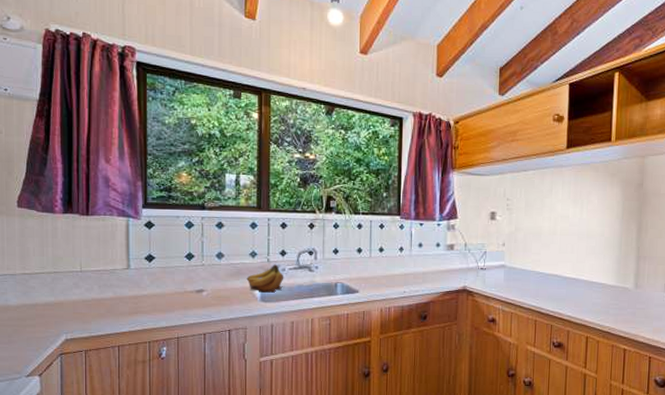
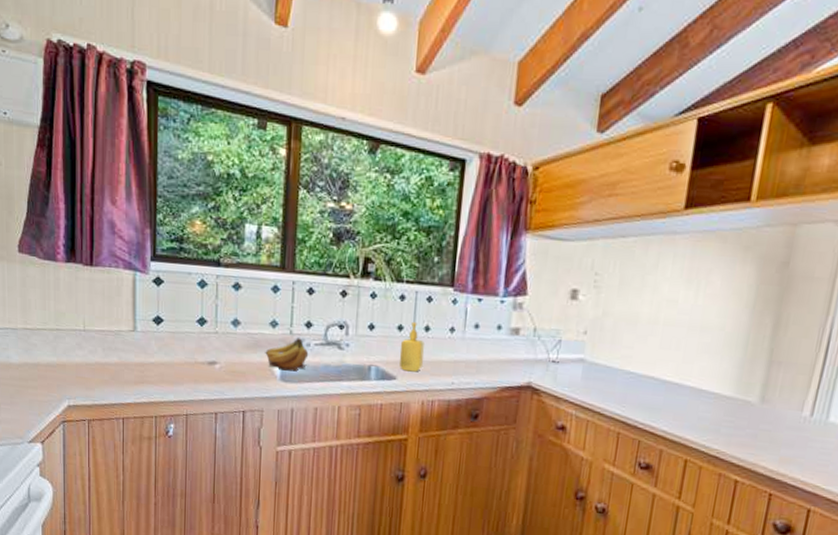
soap dispenser: none [360,244,381,285] -> present [399,321,425,372]

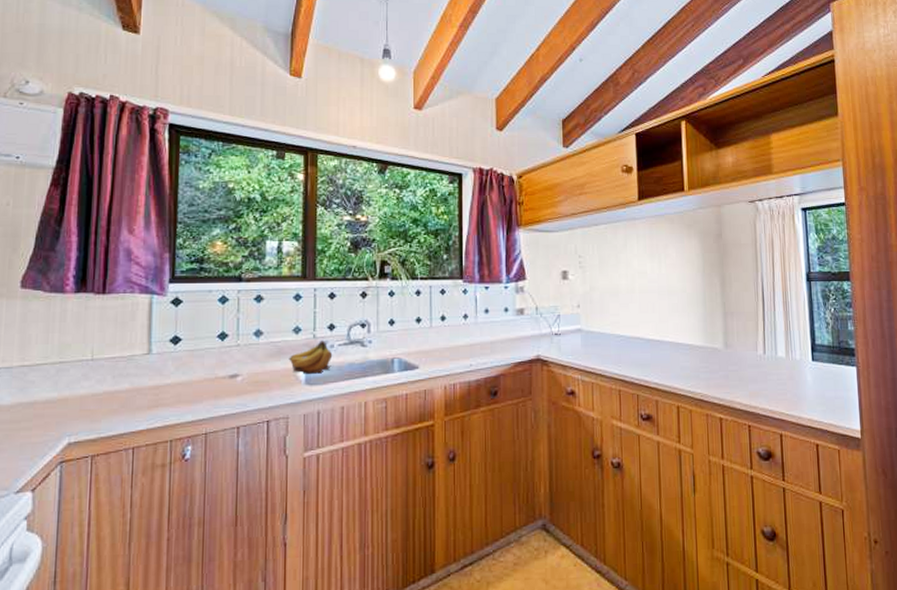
soap dispenser: present [399,321,425,372] -> none [420,313,443,360]

